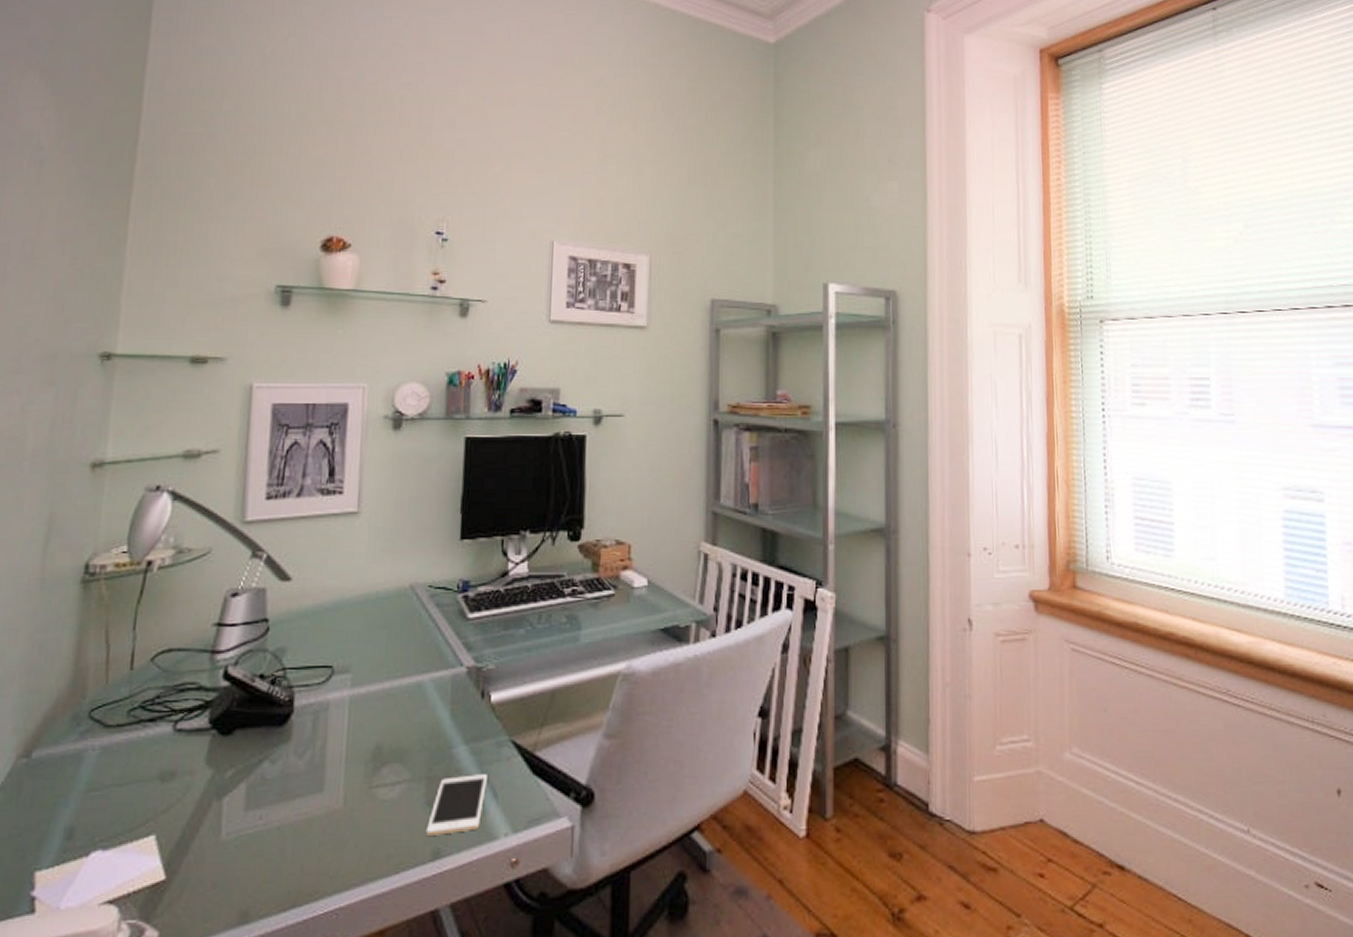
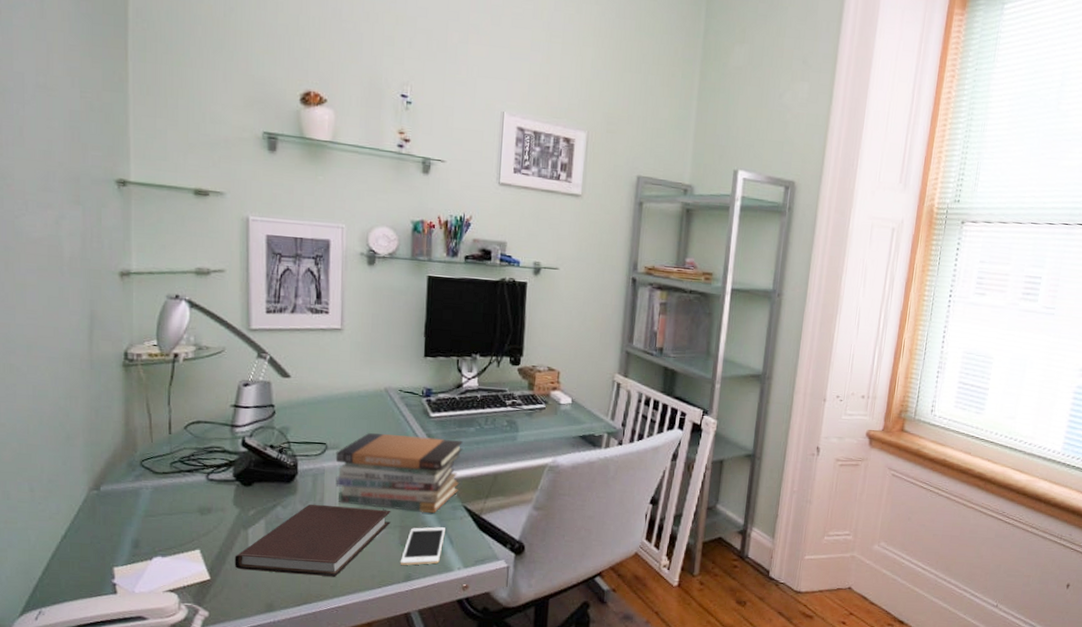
notebook: none [200,754,415,862] -> present [234,504,391,577]
book stack: none [343,646,509,756] -> present [335,432,463,514]

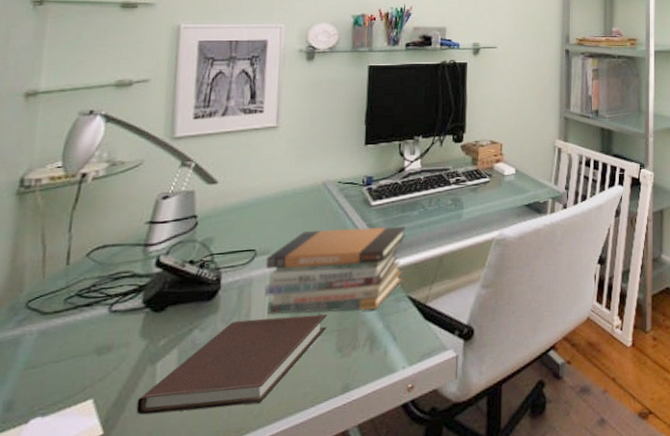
cell phone: present [400,527,445,565] -> none [336,323,388,375]

